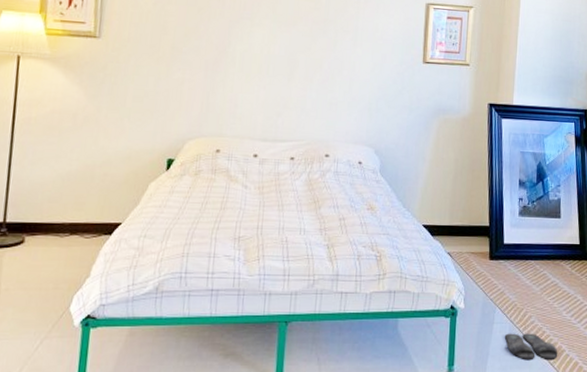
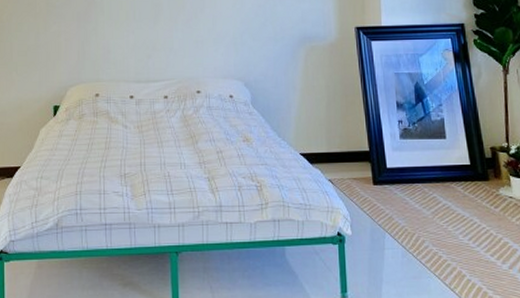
slippers: present [505,333,558,361] -> none [398,258,458,286]

